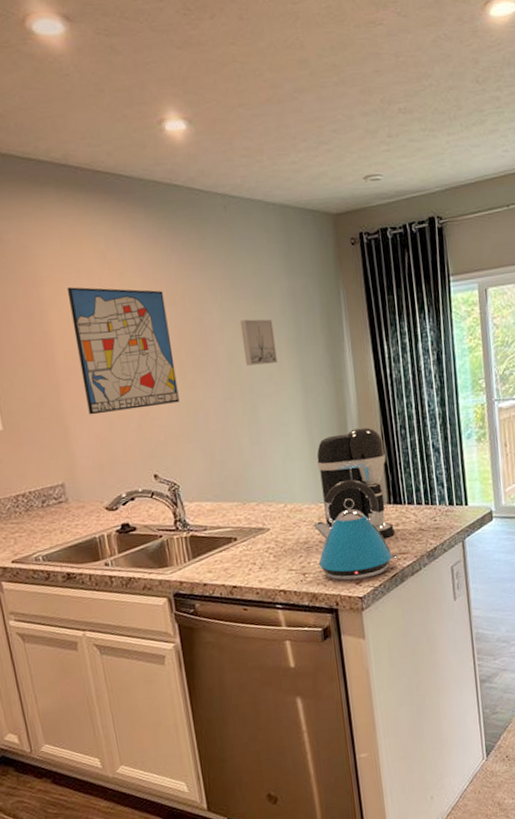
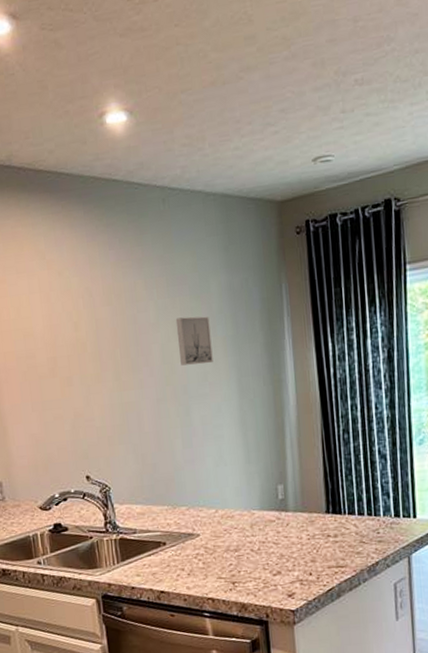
wall art: present [66,287,180,415] -> none [7,288,113,416]
kettle: present [312,479,399,581] -> none [244,486,336,593]
coffee maker: present [316,426,396,538] -> none [251,430,333,549]

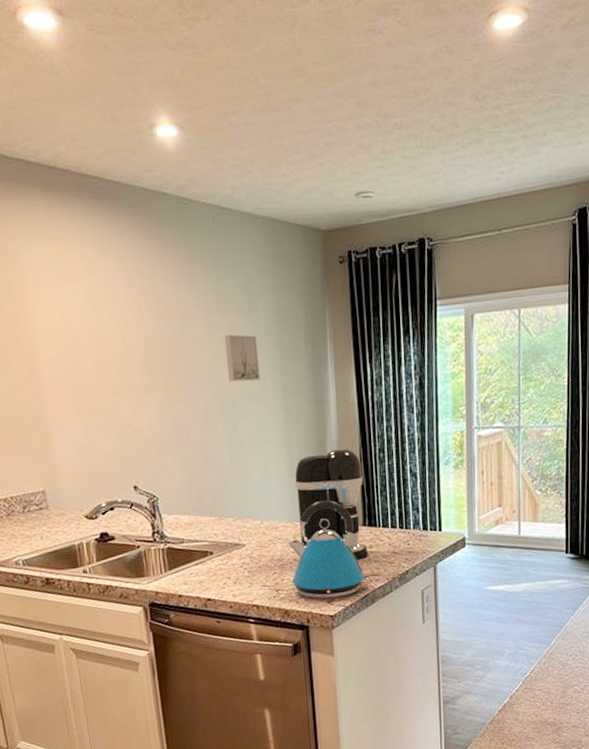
kettle: none [244,486,336,593] -> present [288,500,371,599]
coffee maker: none [251,430,333,549] -> present [295,448,369,559]

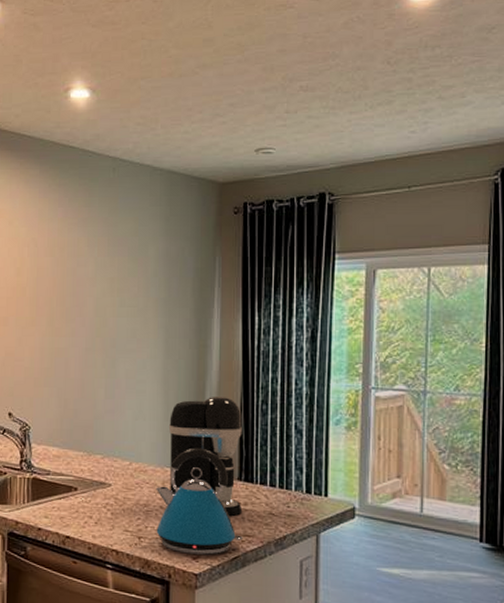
wall art: present [224,334,260,382] -> none [112,276,144,322]

